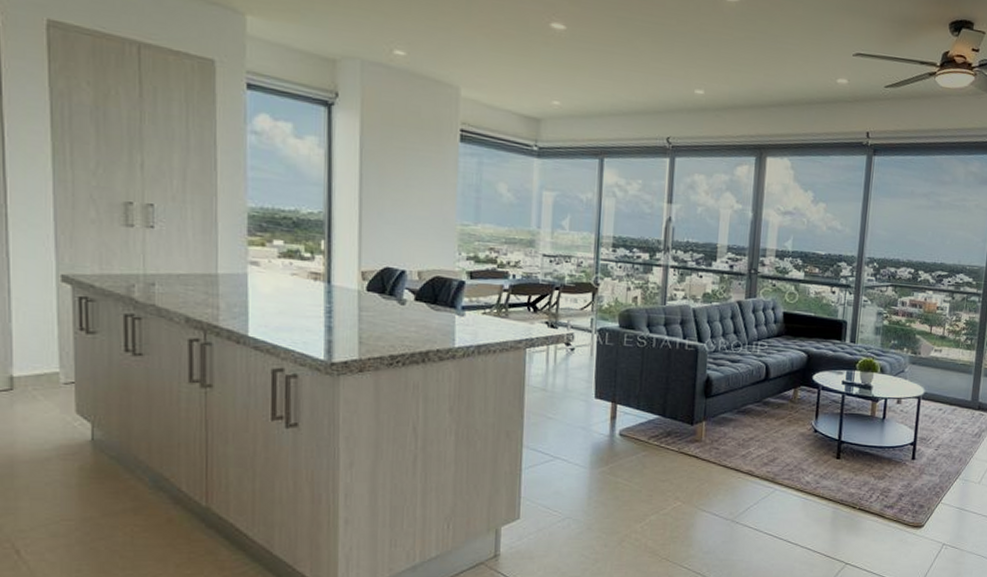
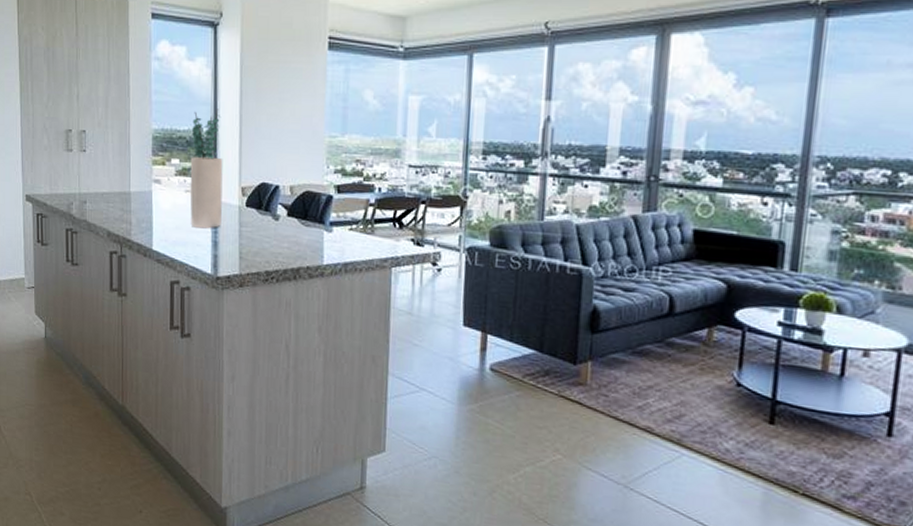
vase: none [297,190,339,314] -> present [190,109,223,229]

